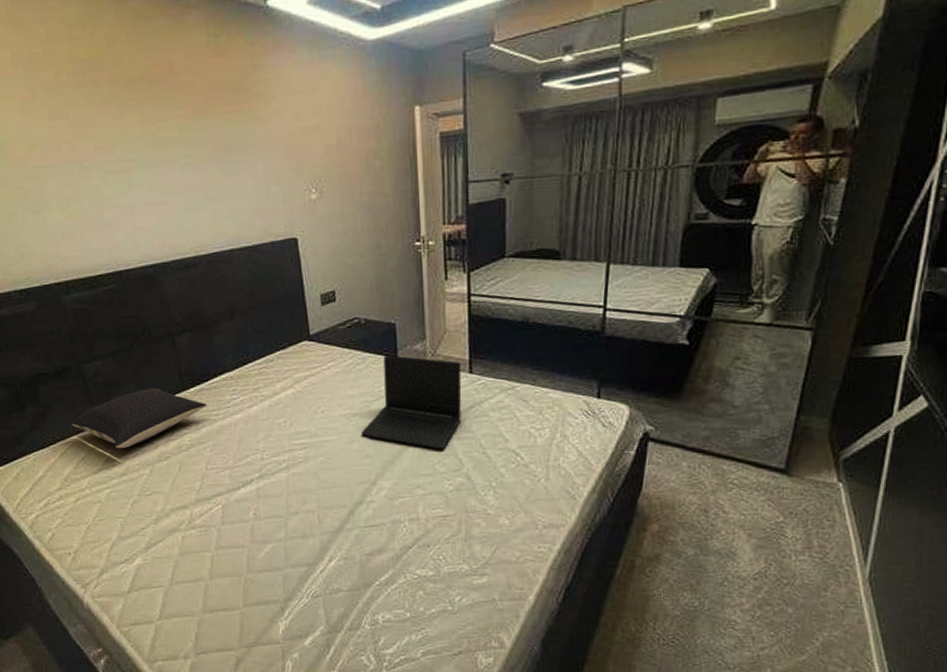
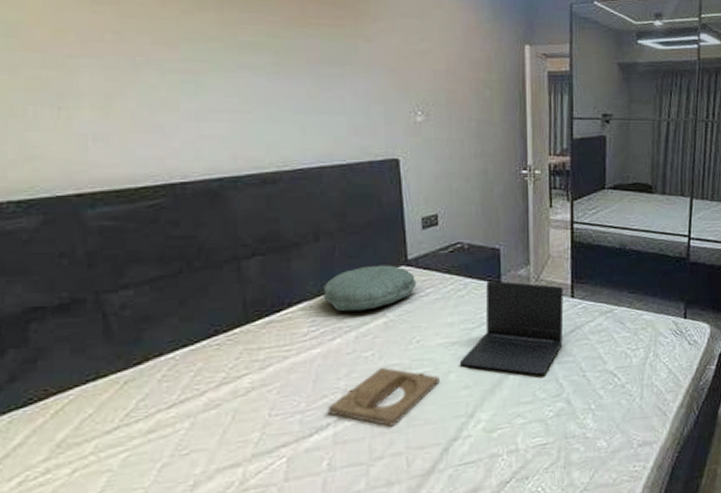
pillow: present [70,387,208,448] -> none [76,321,278,399]
pillow: none [240,340,319,383] -> present [324,265,417,312]
tray: none [250,433,344,486] -> present [327,367,440,426]

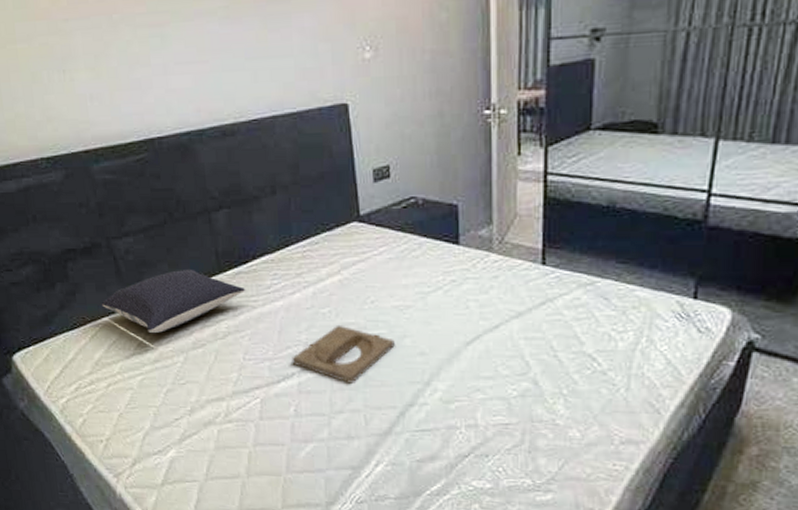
pillow: none [76,321,278,399] -> present [101,269,246,333]
pillow: present [324,265,417,312] -> none [282,220,370,267]
laptop: present [459,281,564,376] -> none [414,241,532,350]

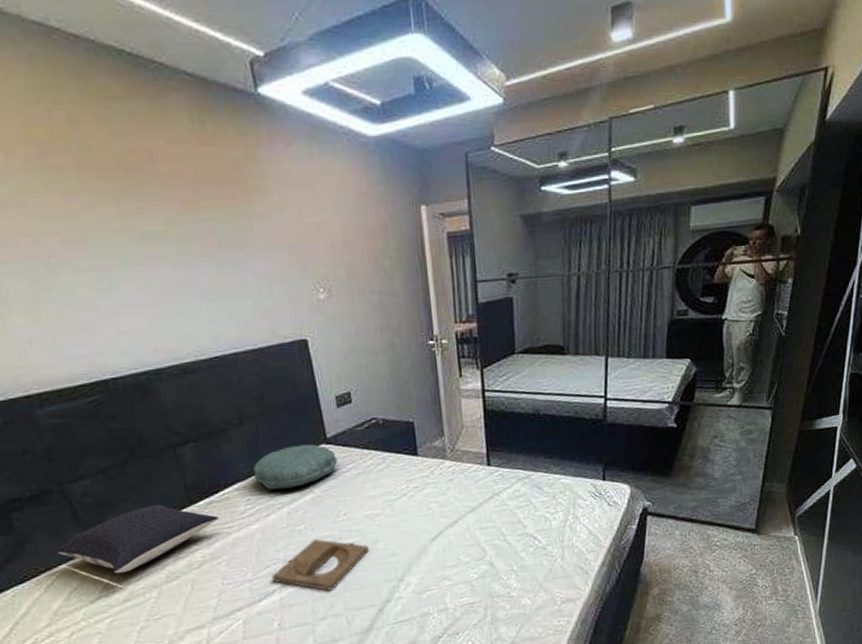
pillow: none [282,220,370,267] -> present [253,444,338,490]

